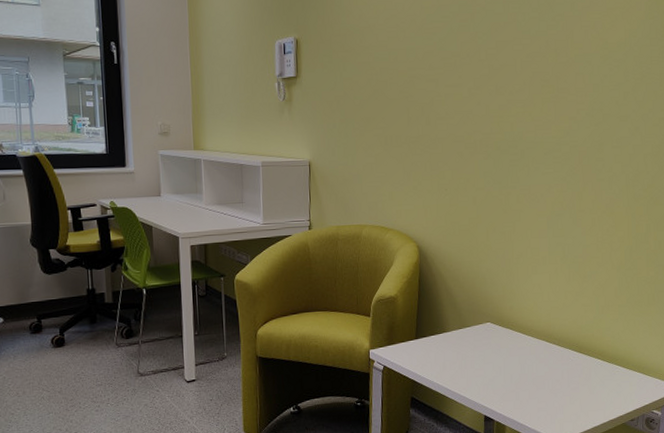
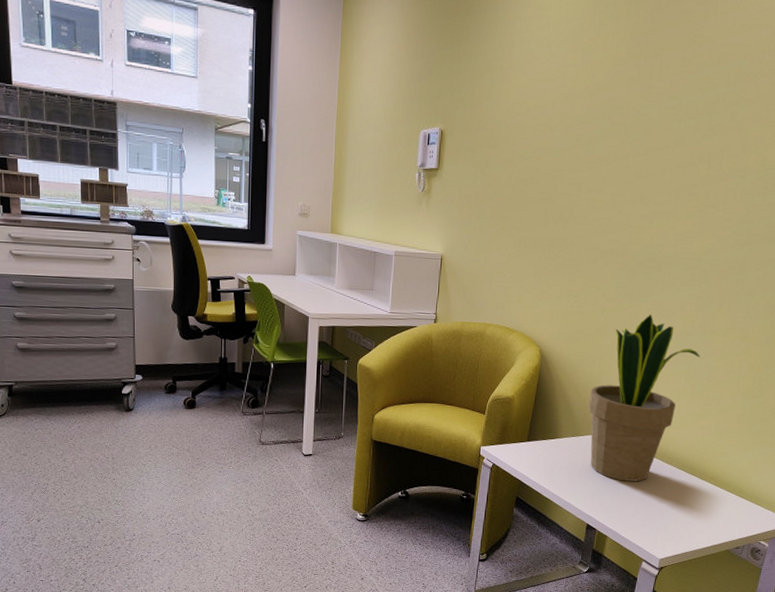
potted plant: none [471,199,572,368] -> present [588,314,700,482]

